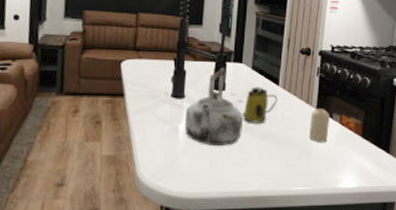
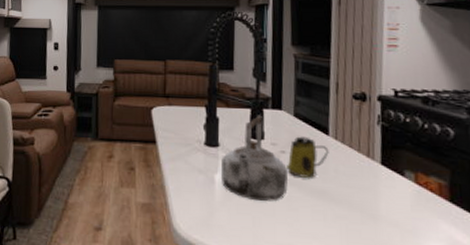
candle: present [309,107,330,142] -> none [373,162,401,205]

